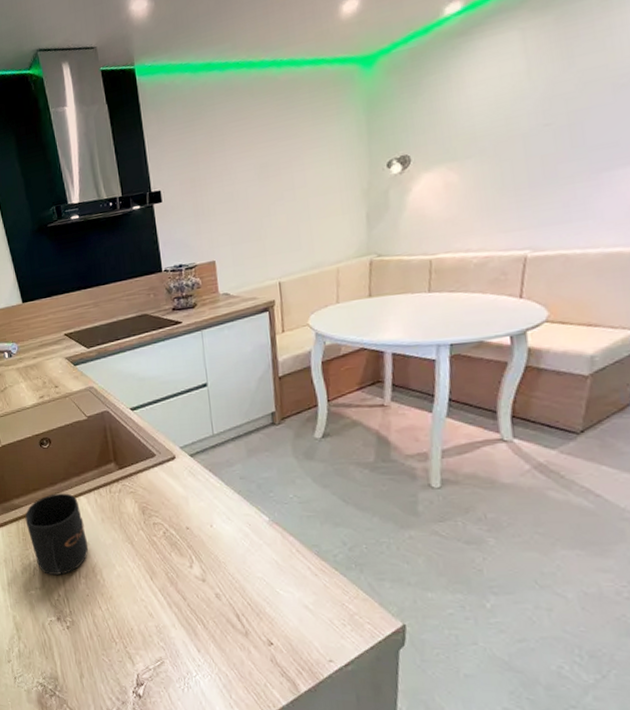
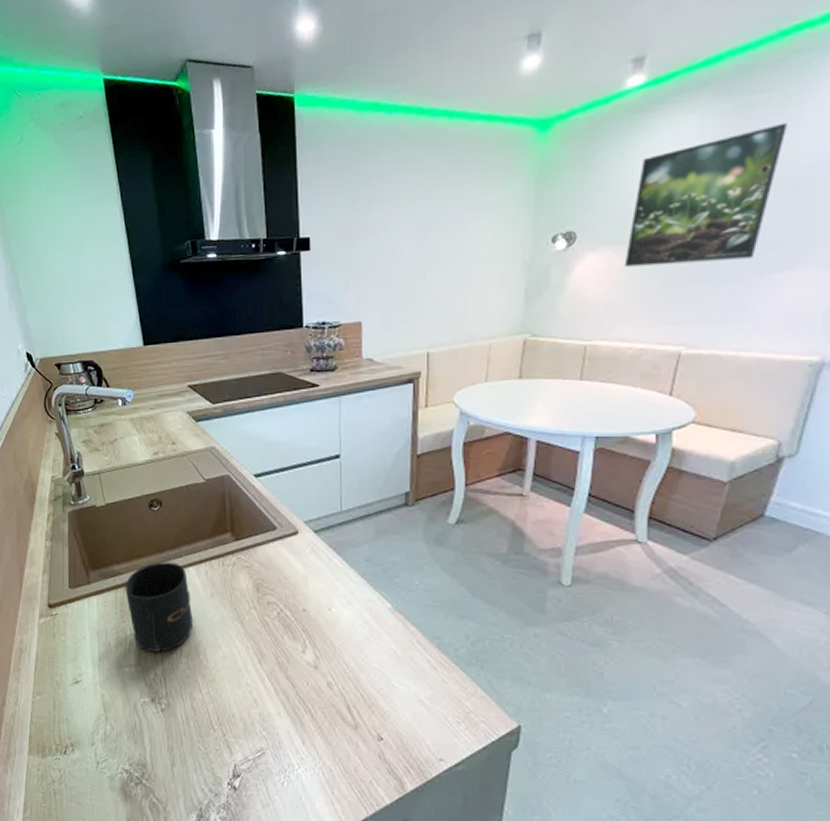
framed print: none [460,25,611,182] -> present [624,122,787,267]

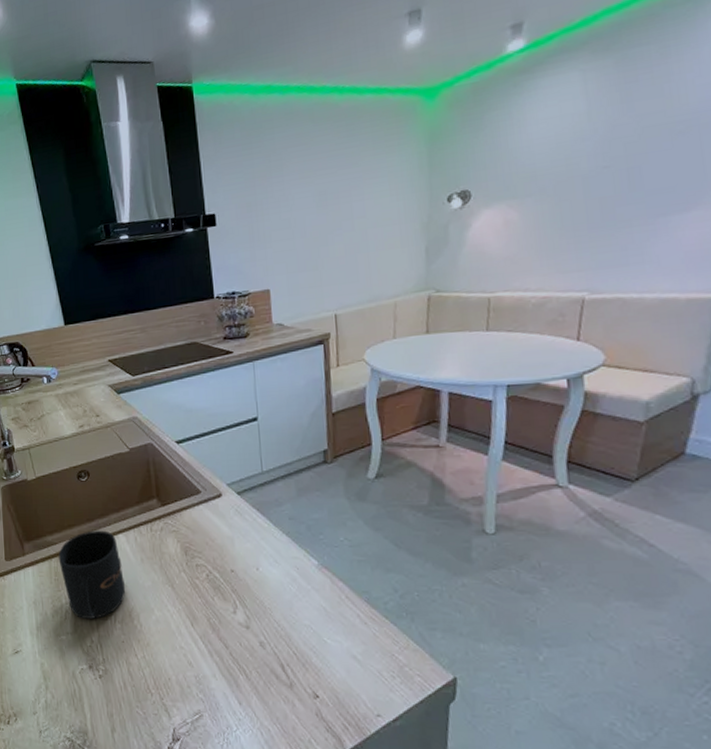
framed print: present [624,122,787,267] -> none [520,72,669,220]

